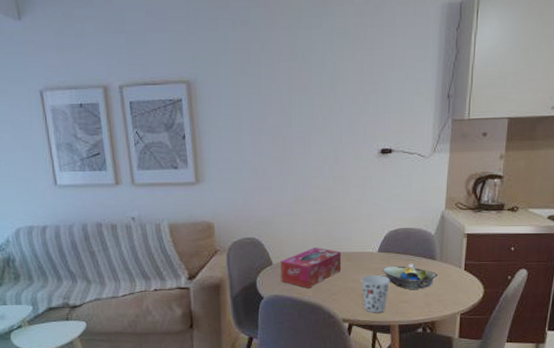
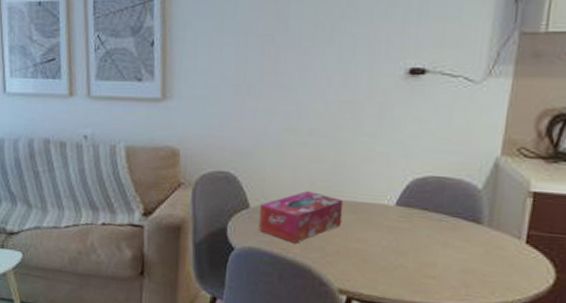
cup: present [361,274,390,313] -> none [368,234,411,288]
decorative bowl: present [383,263,439,289] -> none [401,225,485,262]

